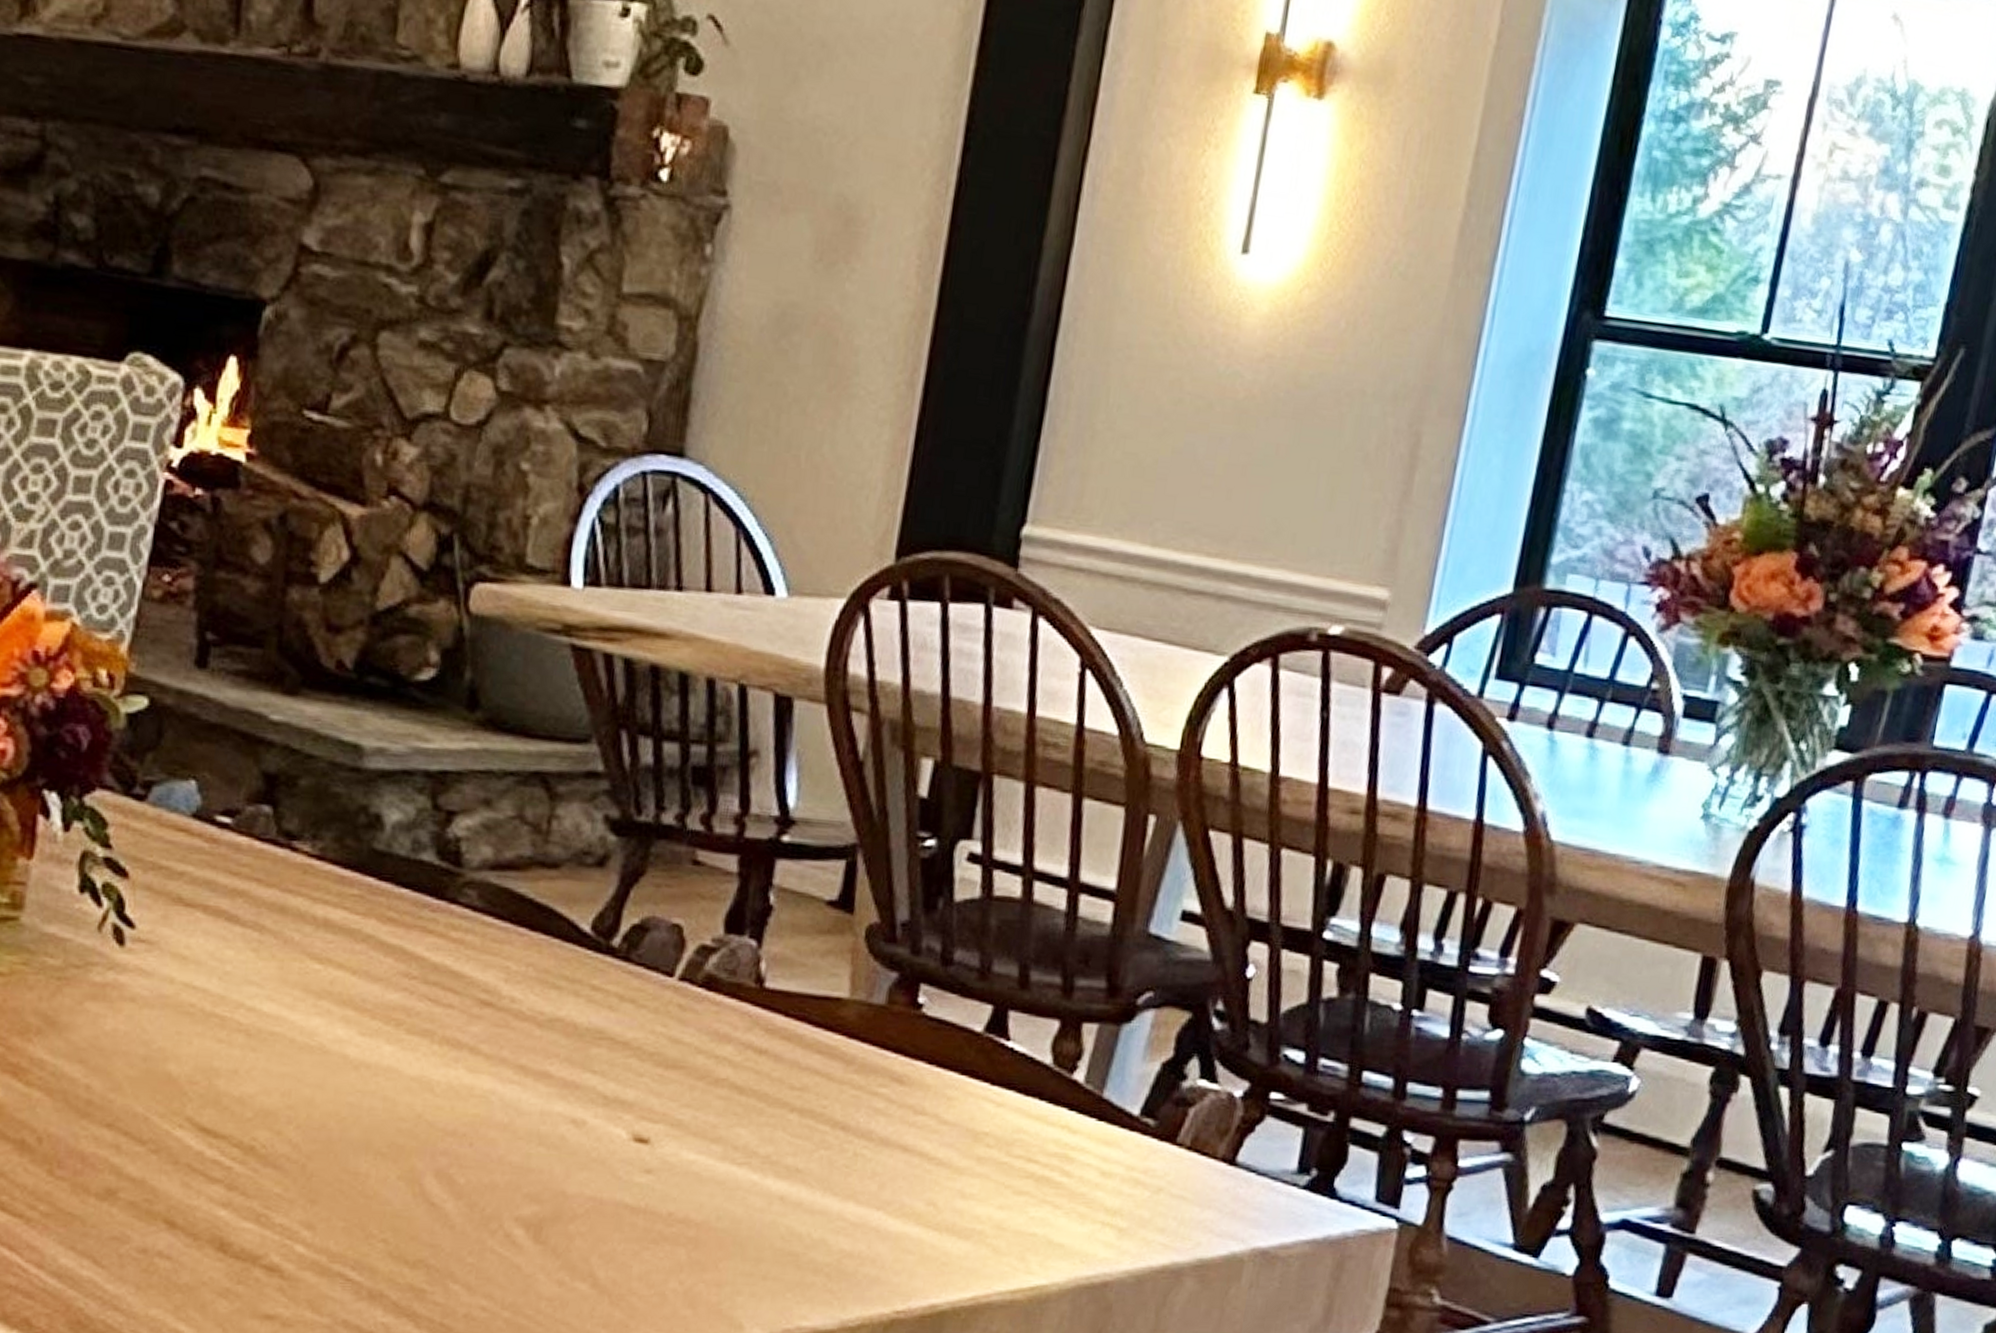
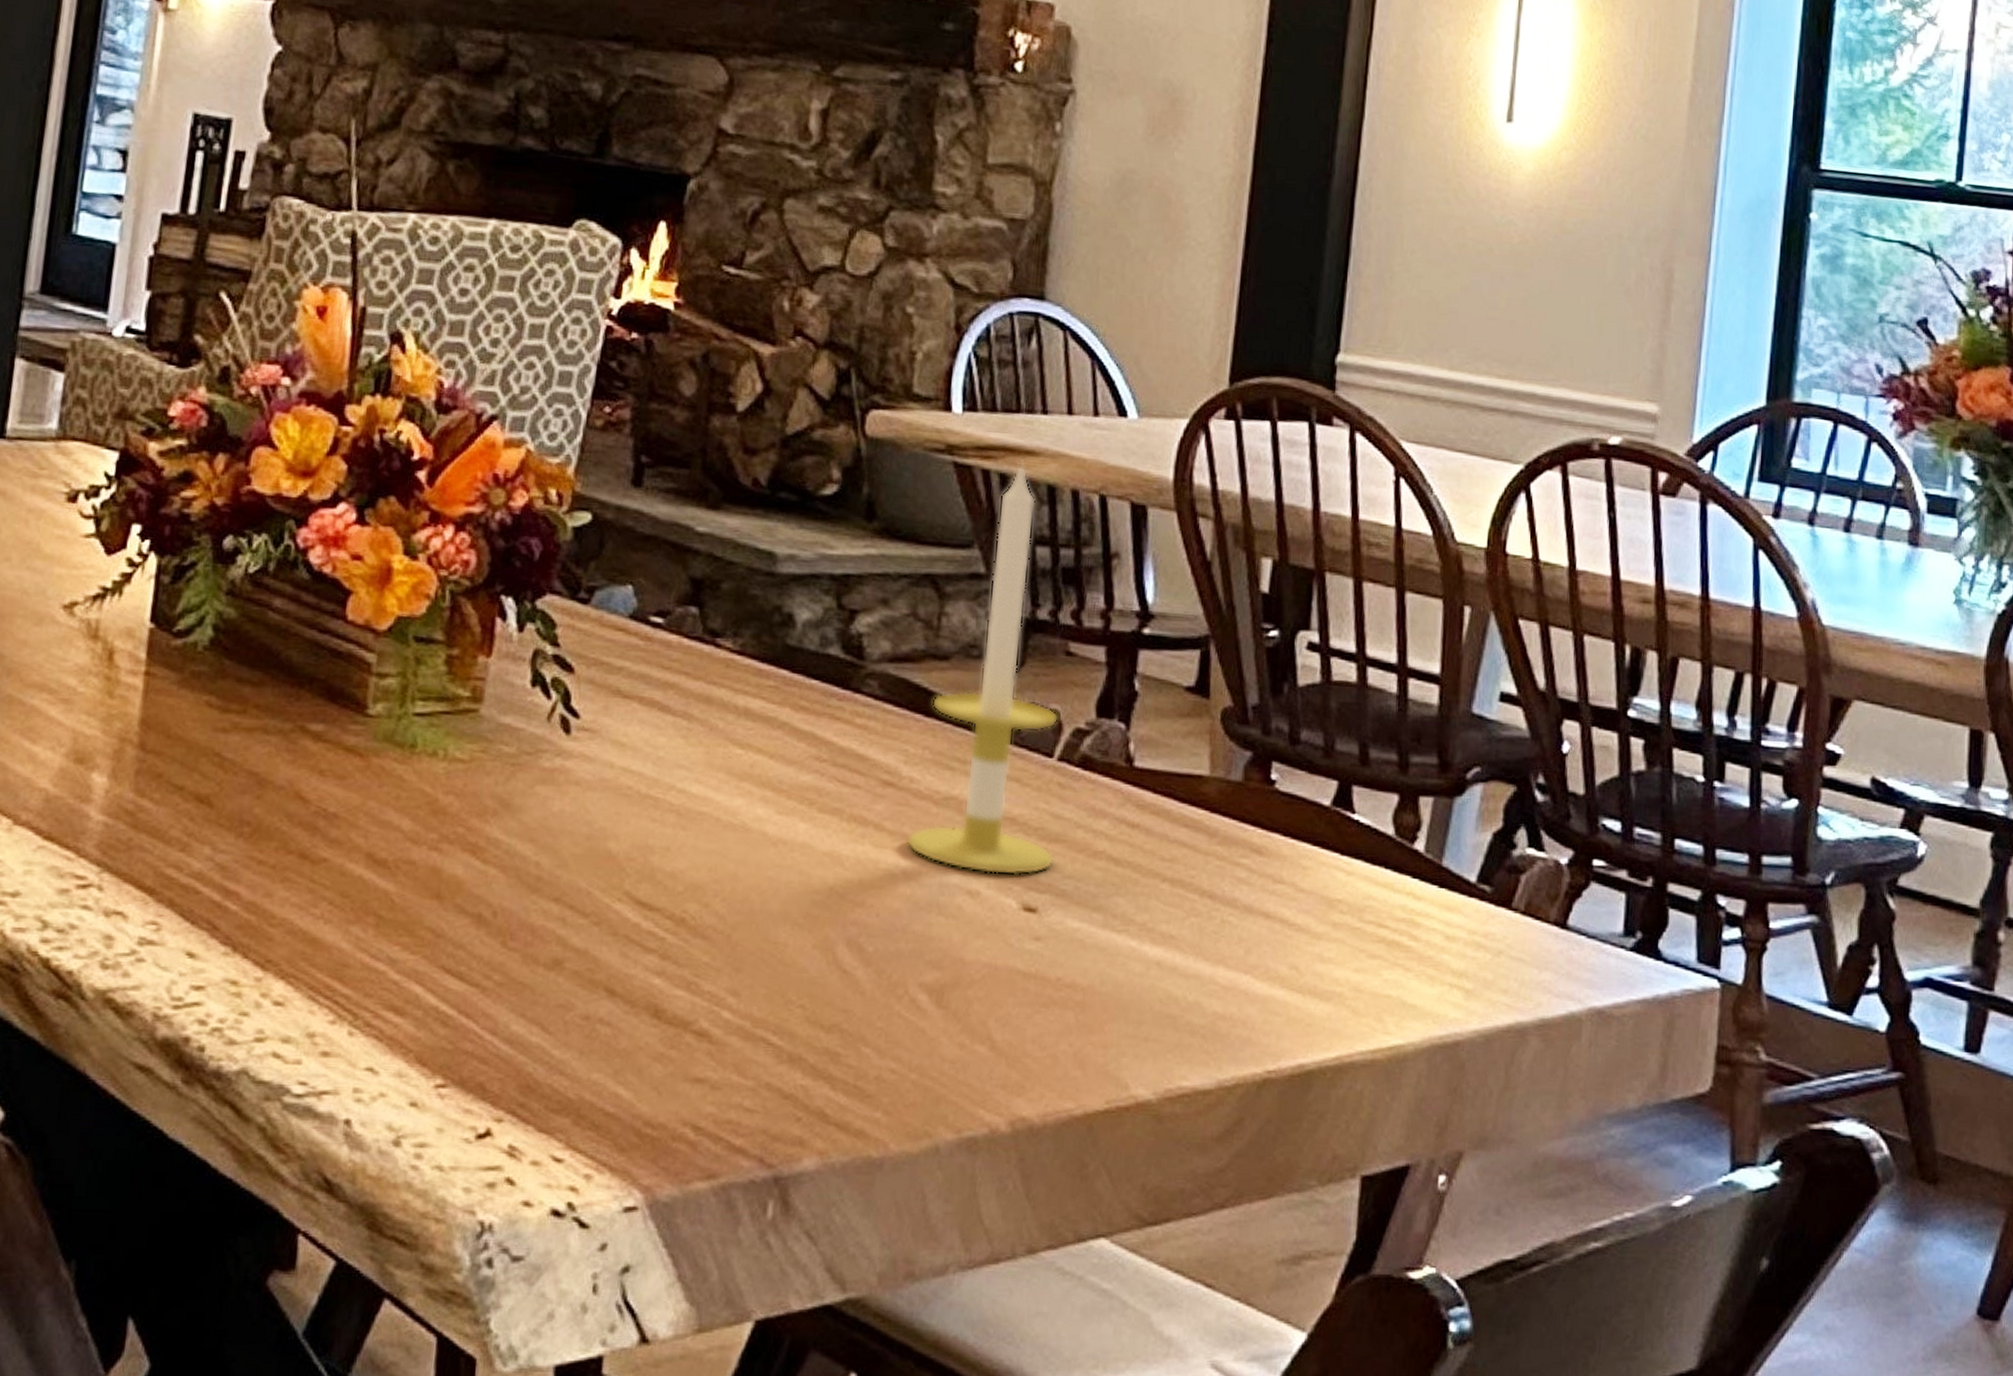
candle: none [504,643,682,1105] -> present [905,460,1059,876]

